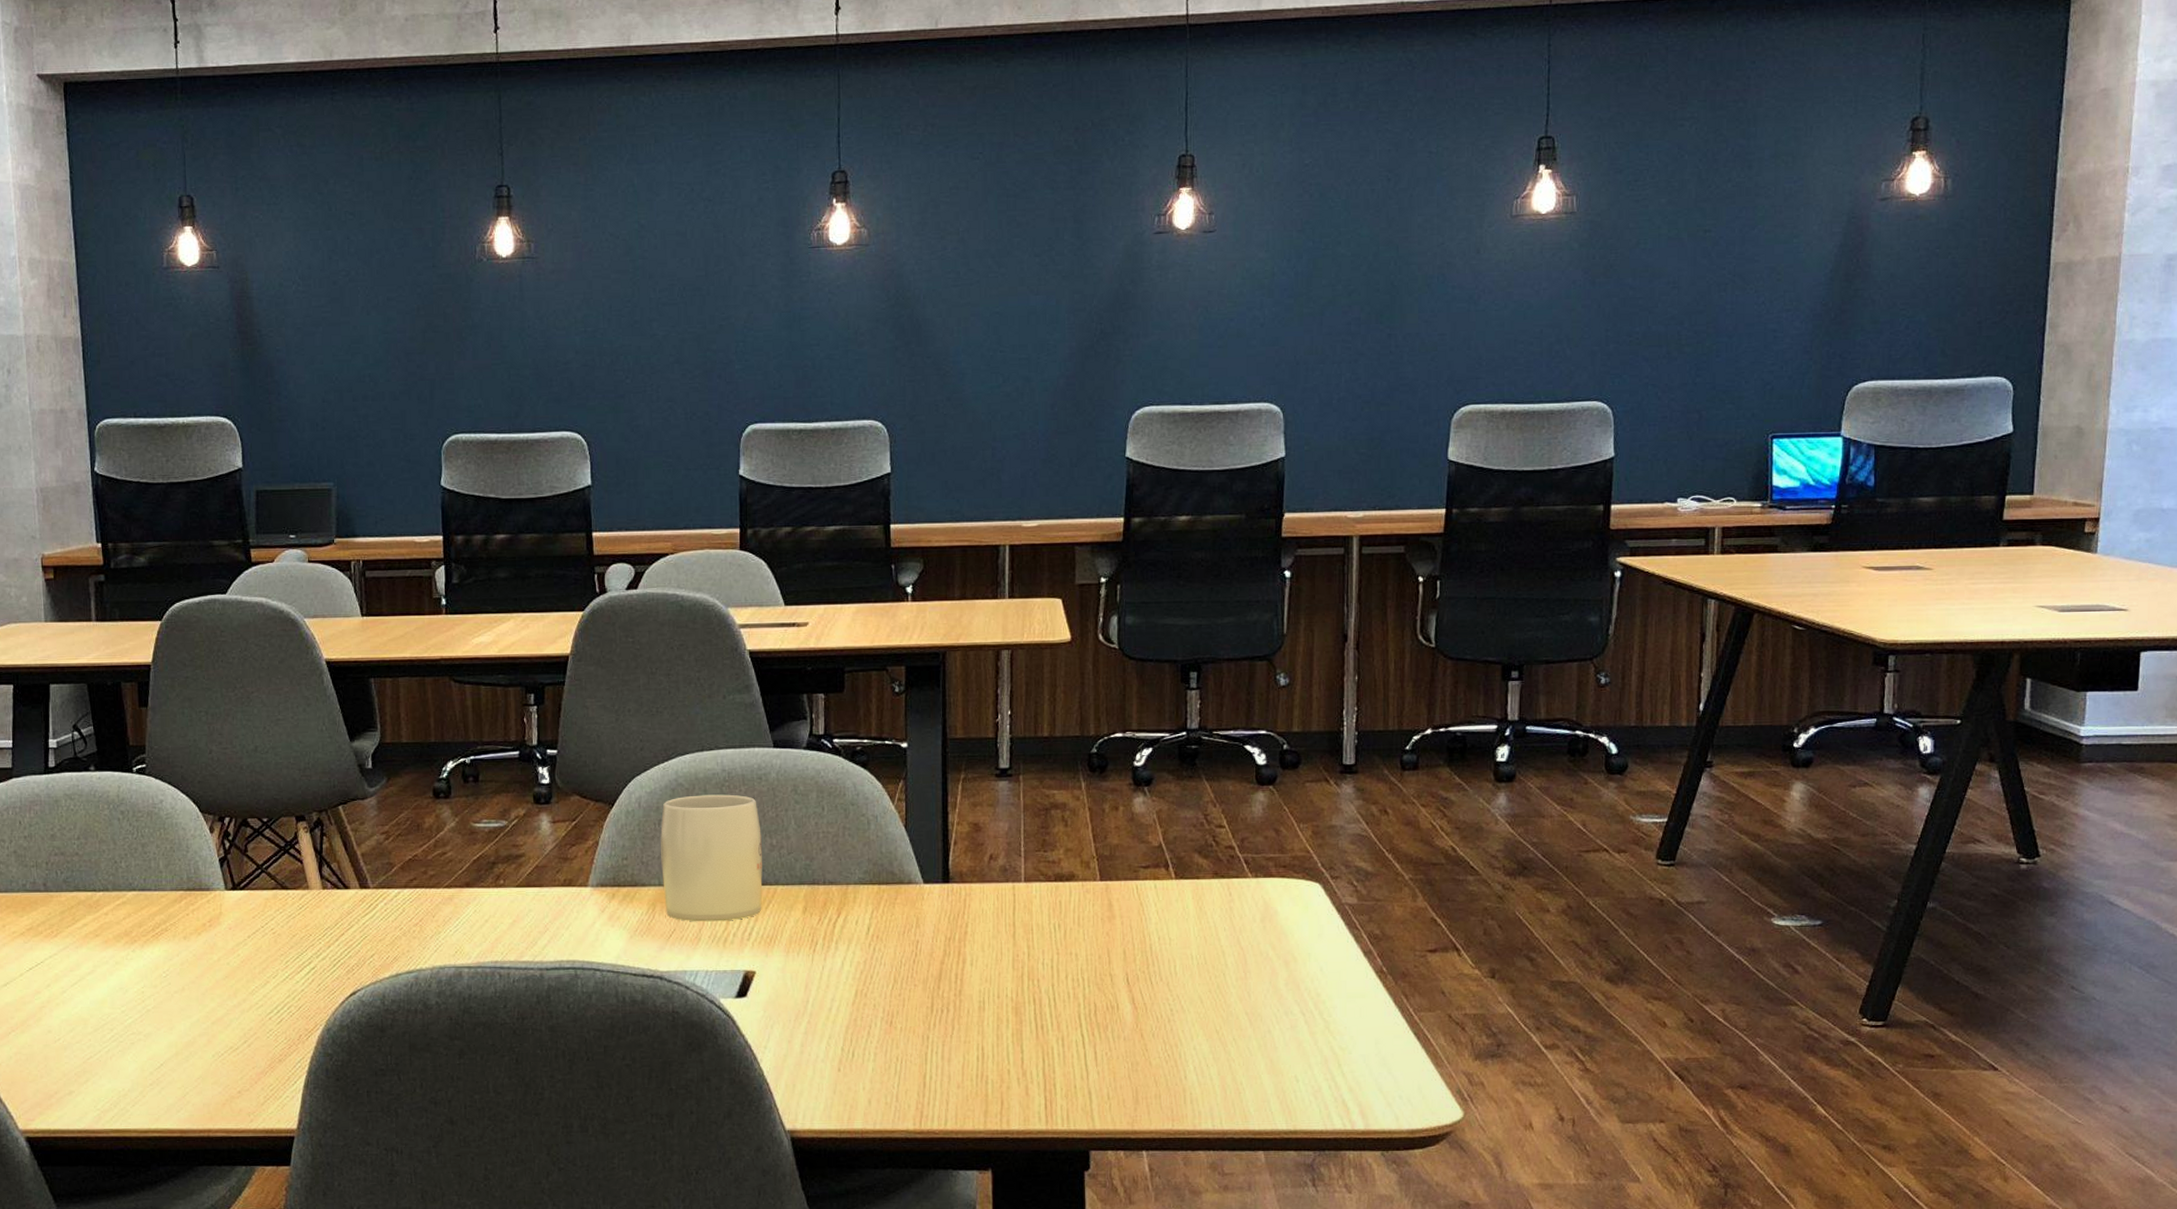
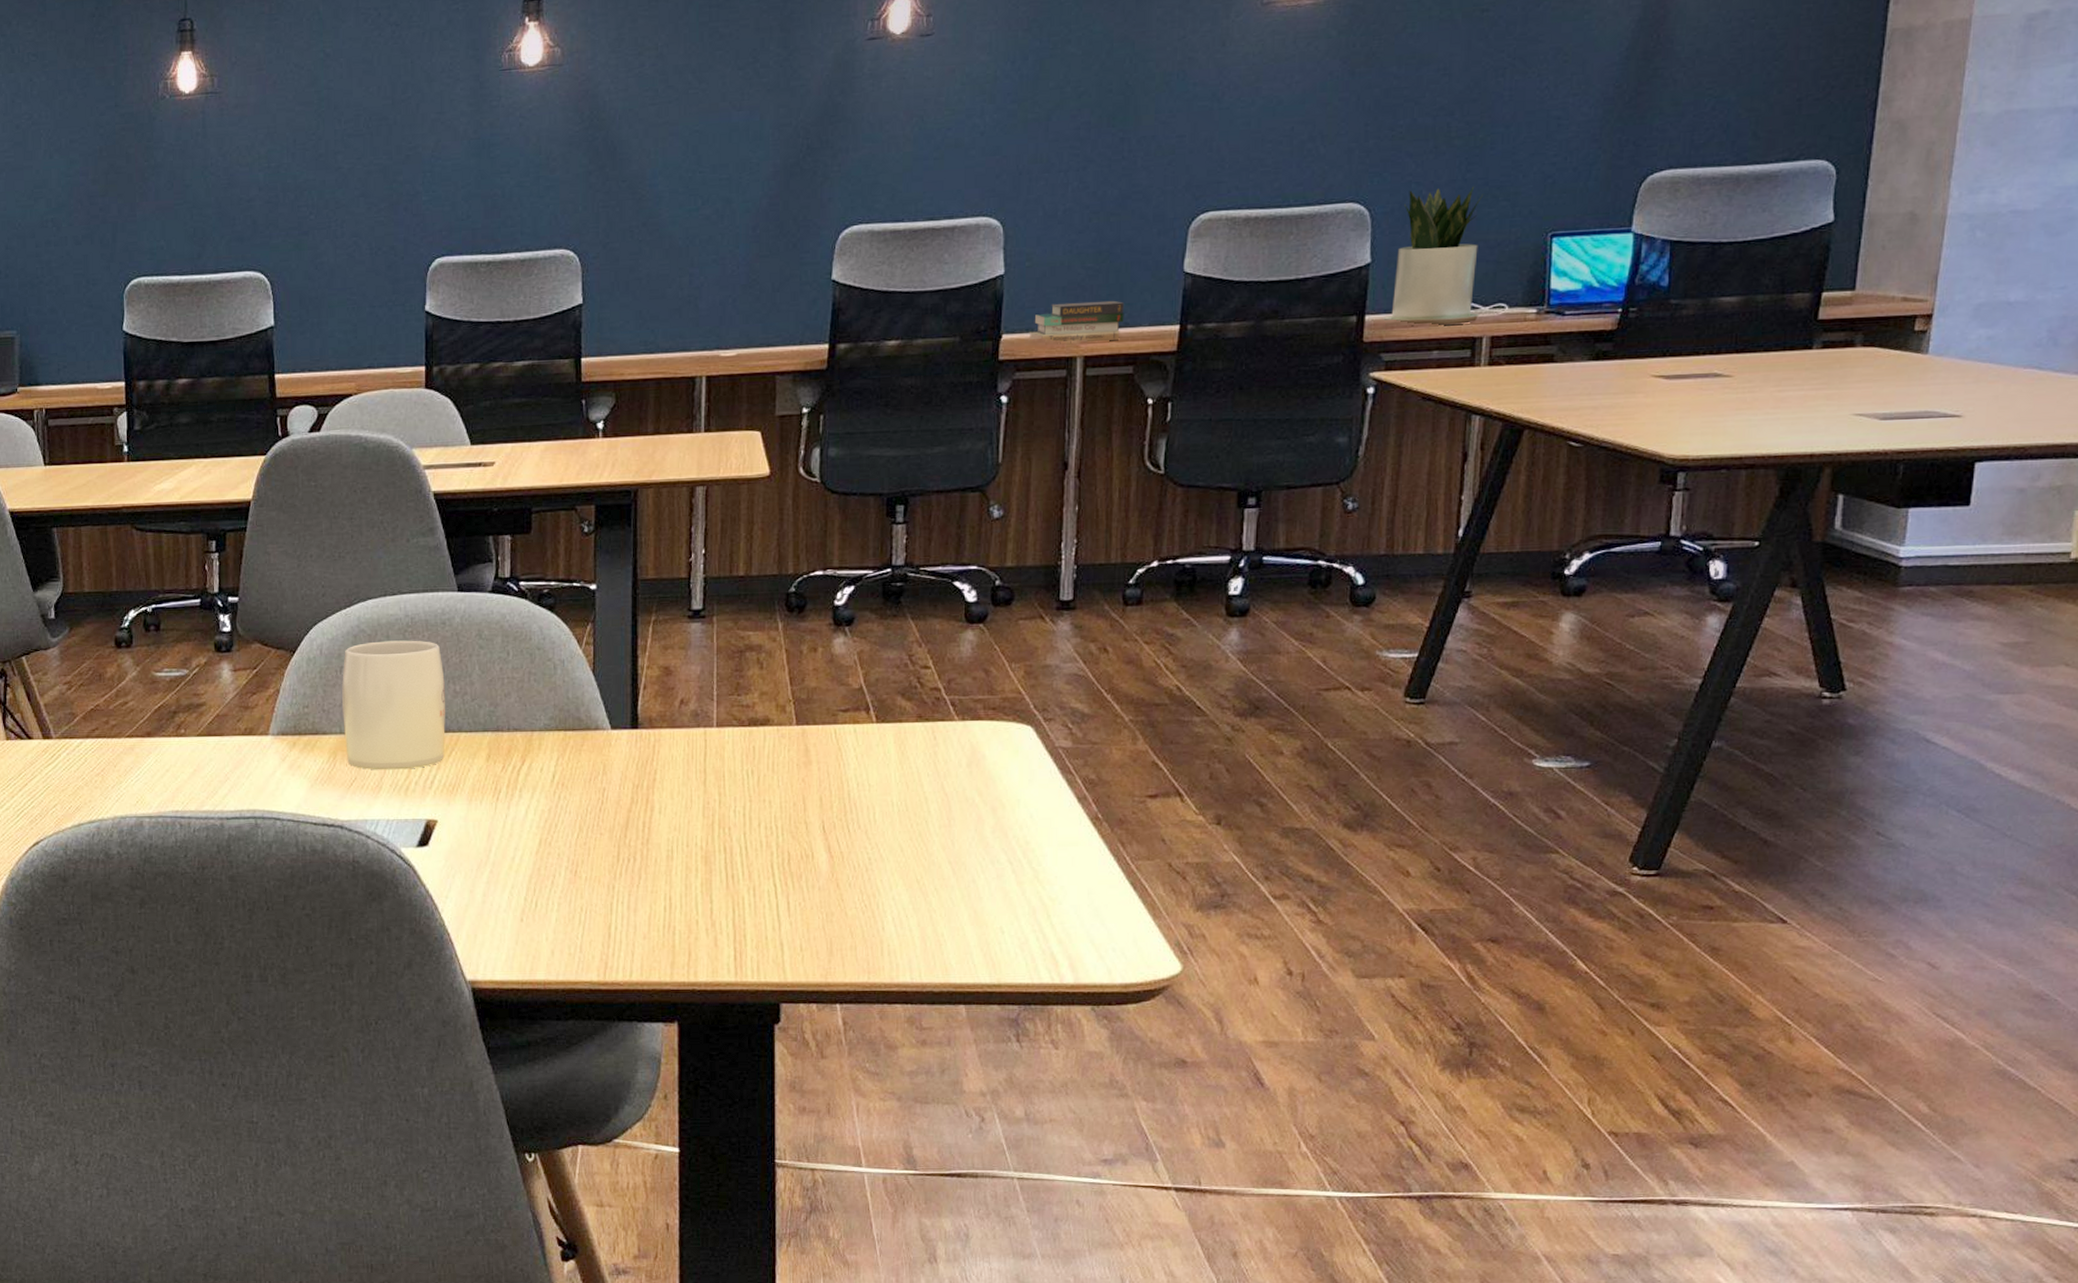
books: none [1309,484,1395,524] -> present [1028,300,1124,344]
planter: none [1626,390,1712,517] -> present [1382,186,1483,327]

